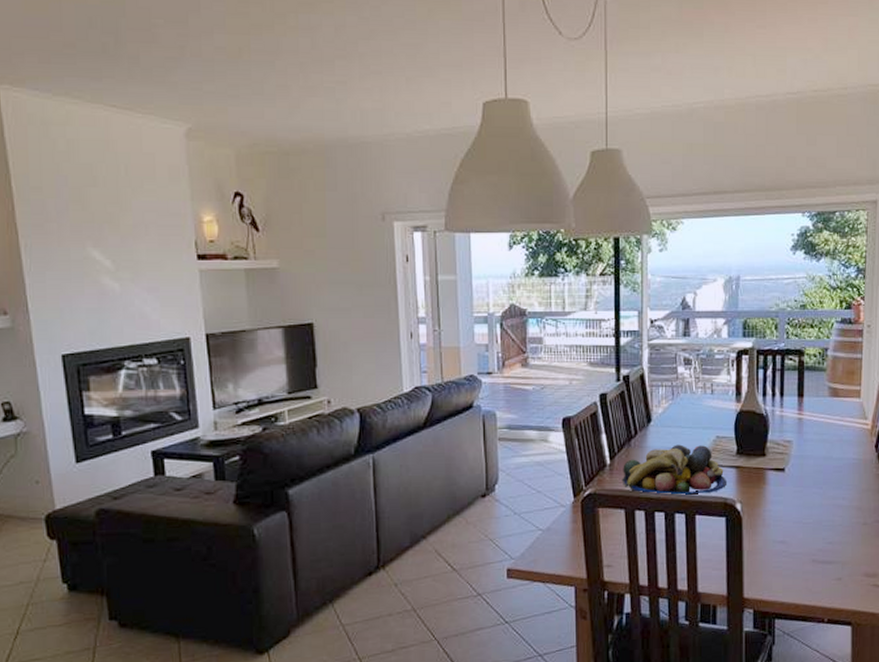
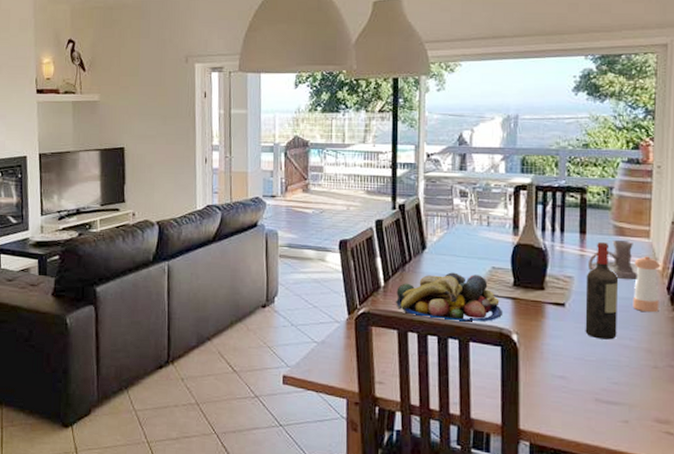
wine bottle: none [803,405,832,501] -> present [585,242,618,340]
candle holder: none [805,402,851,441] -> present [587,240,639,281]
pepper shaker: none [845,416,869,471] -> present [632,256,660,313]

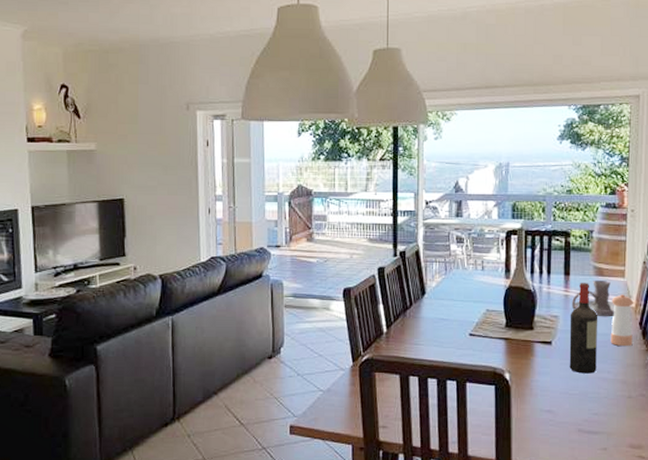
fruit bowl: present [395,272,503,323] -> none [397,316,497,364]

